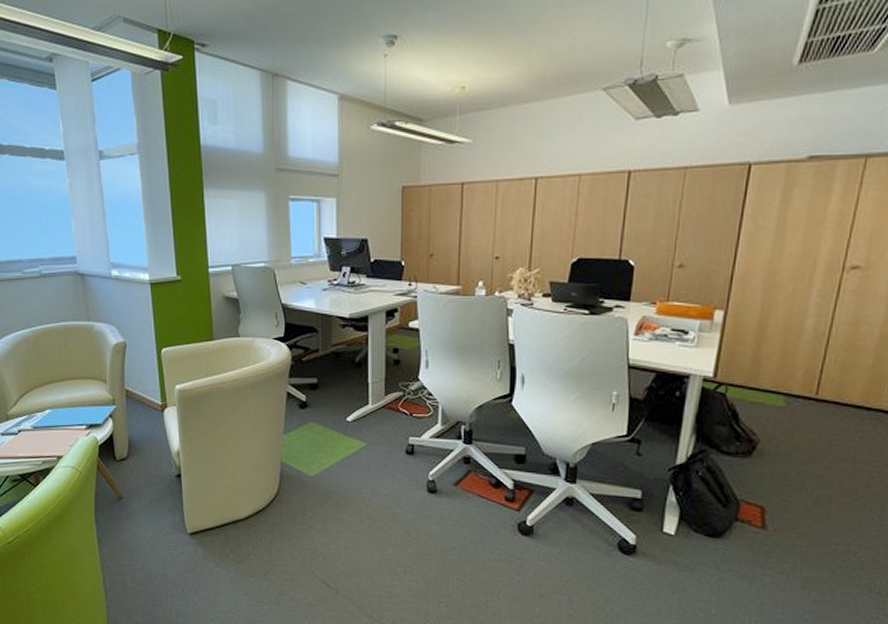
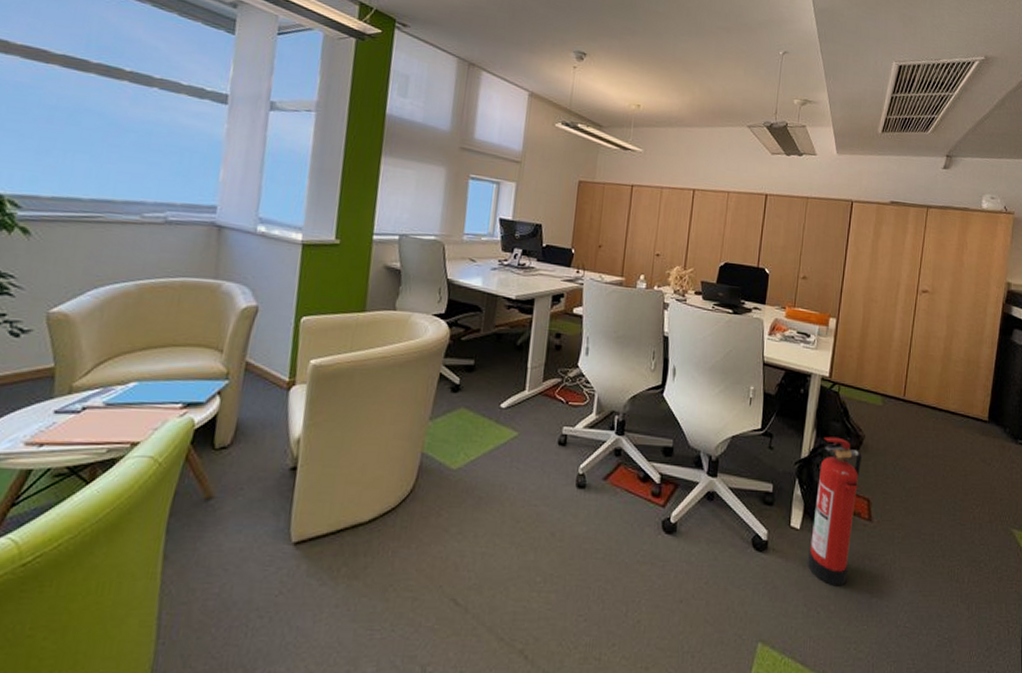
fire extinguisher: none [684,441,755,592] -> present [808,436,862,587]

